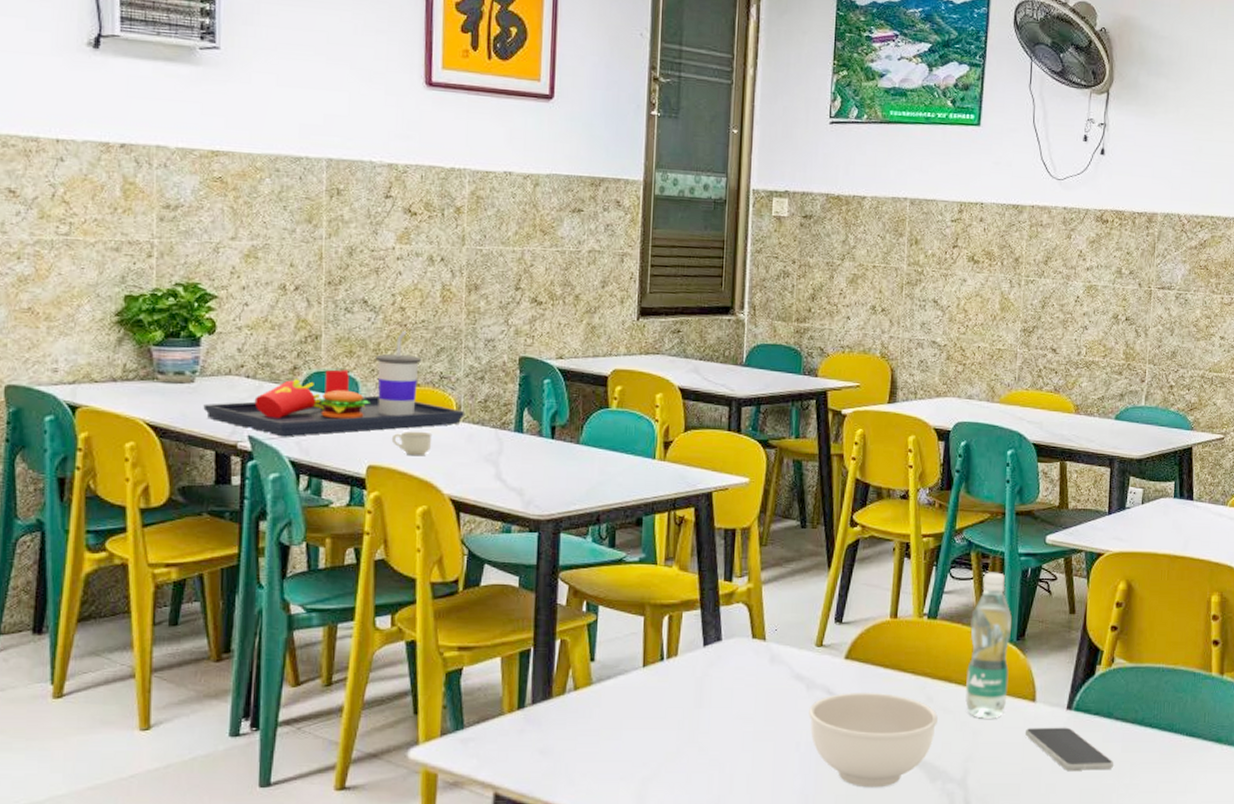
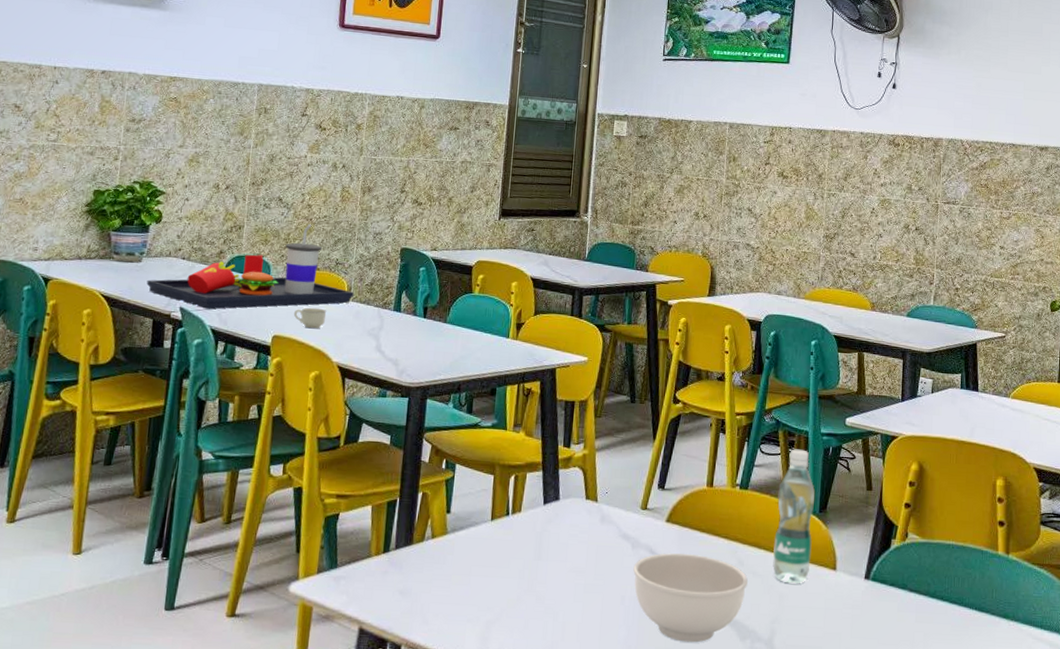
mobile phone: present [1025,727,1114,772] -> none [827,594,909,639]

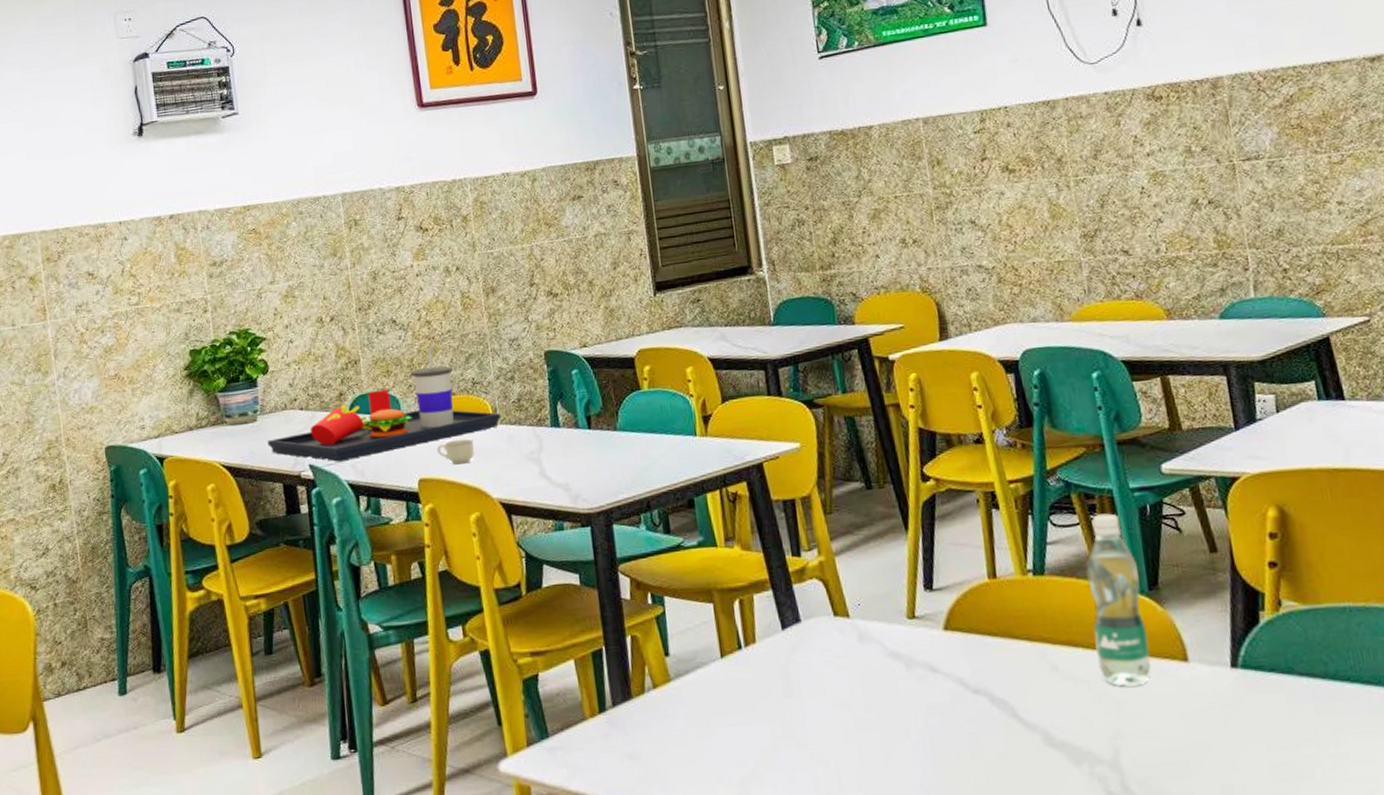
soup bowl: present [633,553,748,643] -> none [913,665,1070,776]

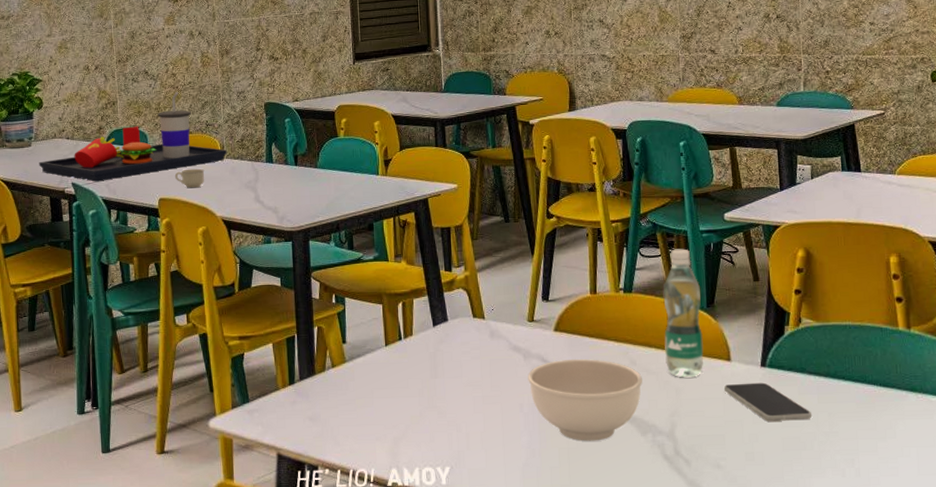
soup bowl: none [913,665,1070,776] -> present [528,359,642,441]
mobile phone: none [1183,689,1310,743] -> present [724,382,813,423]

